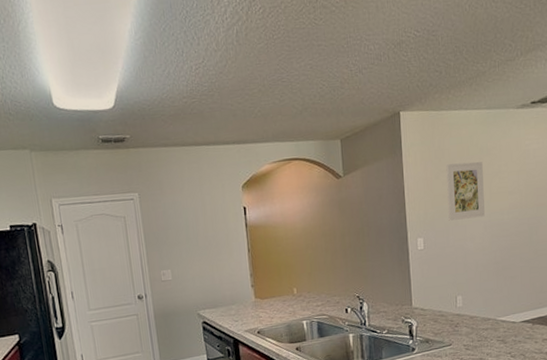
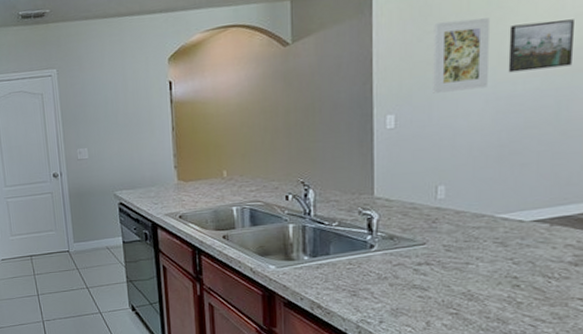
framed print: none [496,166,537,205] -> present [508,19,575,73]

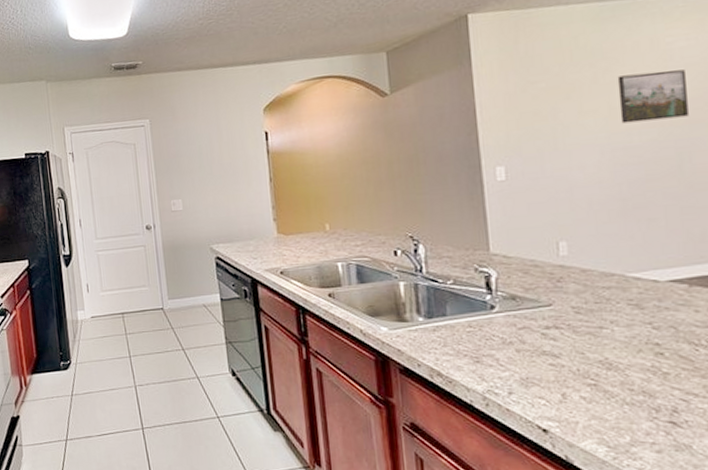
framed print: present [433,18,490,94] -> none [537,68,601,145]

